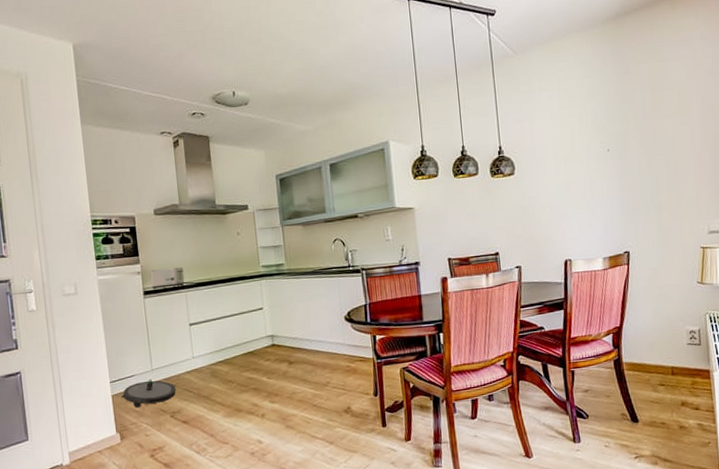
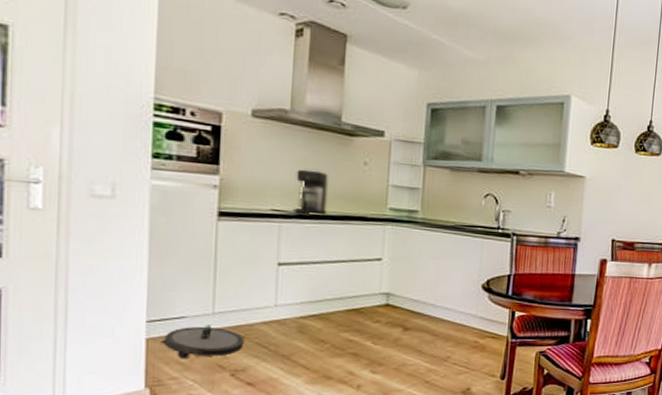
toaster: present [150,267,185,289] -> none [231,187,282,214]
coffee maker: none [192,247,216,284] -> present [293,170,328,216]

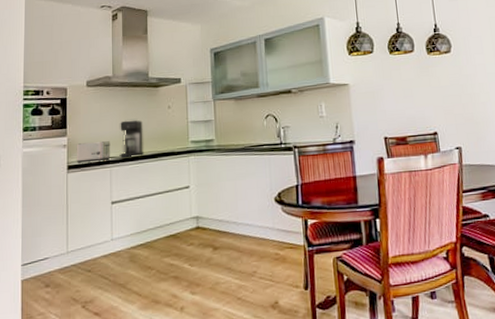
robot vacuum: present [159,325,245,358] -> none [31,263,91,295]
toaster: none [231,187,282,214] -> present [76,141,111,163]

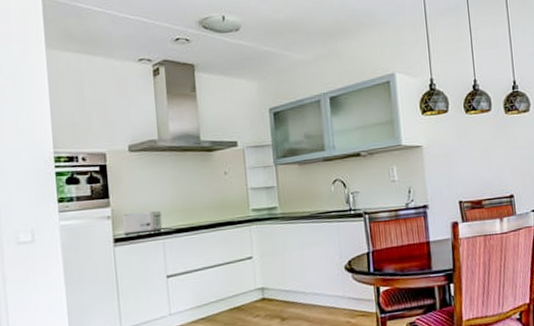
coffee maker: present [119,120,143,159] -> none [172,188,199,230]

